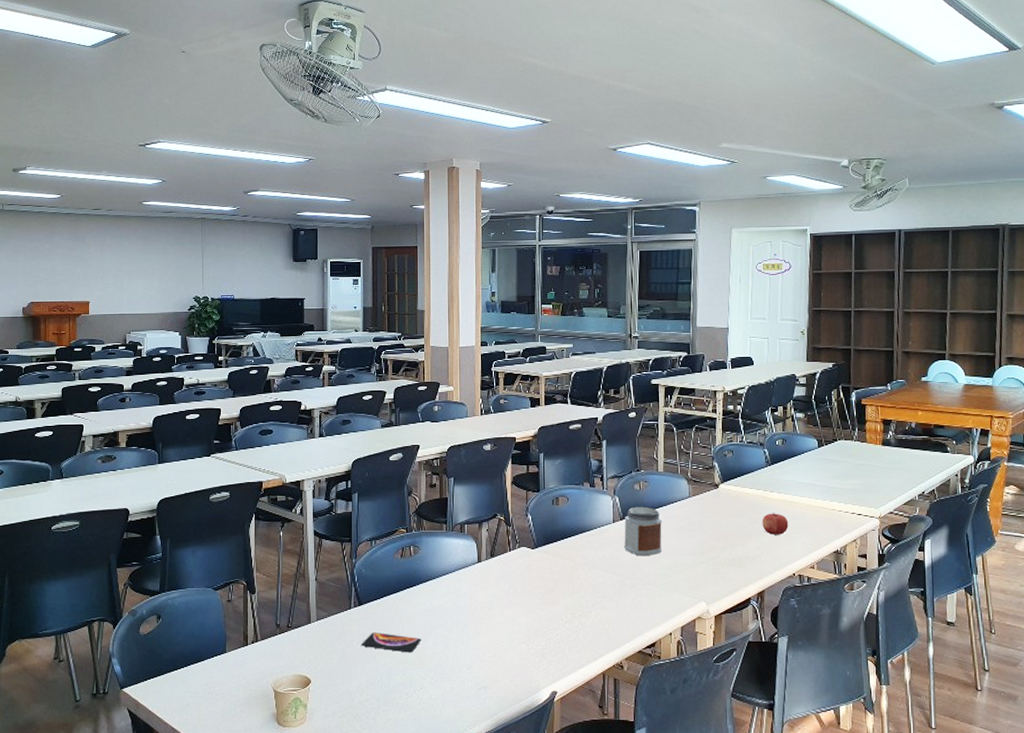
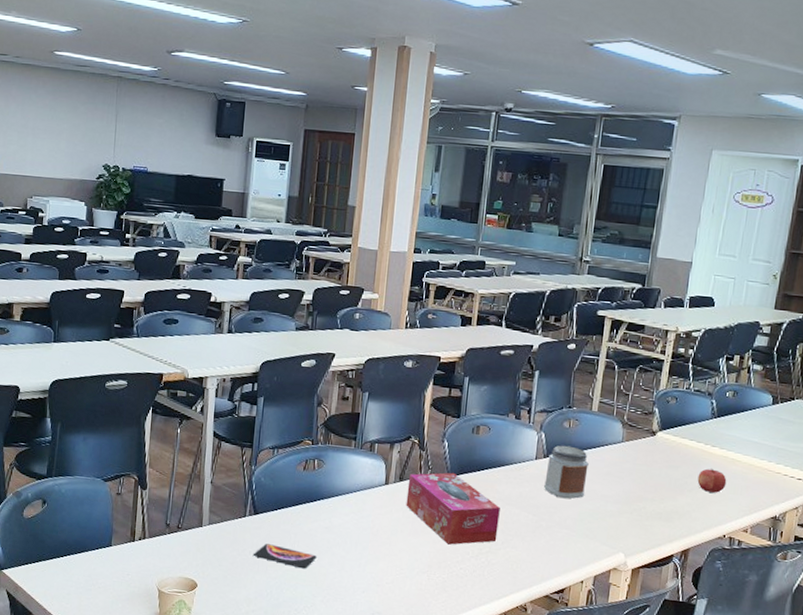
tissue box: none [499,543,587,613] -> present [406,472,500,545]

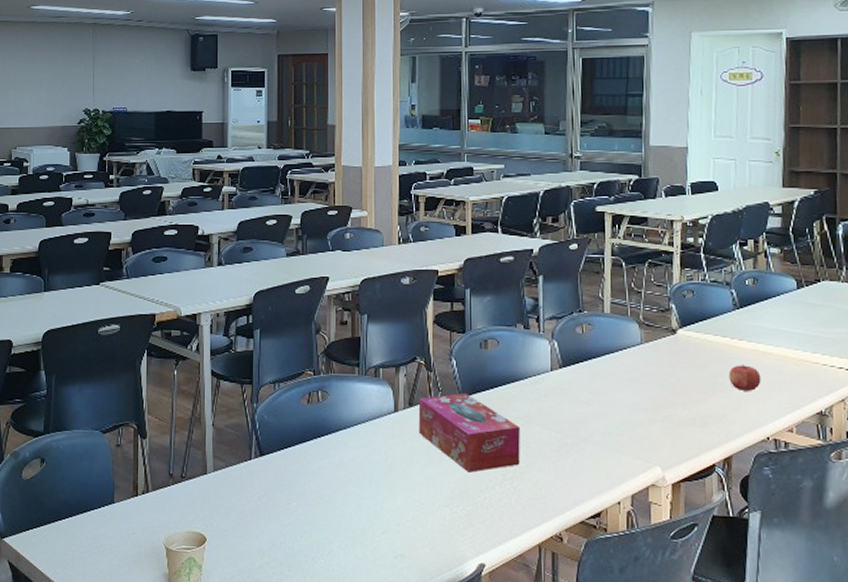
smartphone: present [253,543,317,569] -> none [262,487,330,512]
jar: present [543,445,589,499] -> none [562,353,609,411]

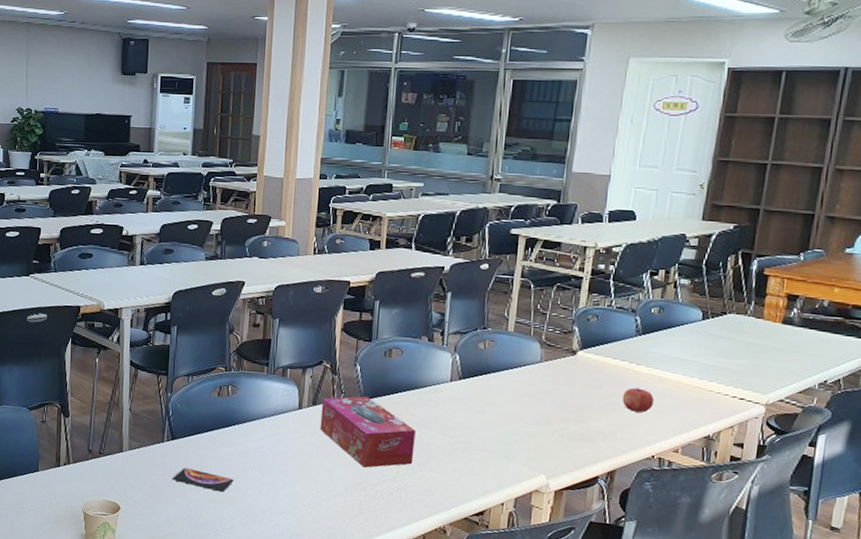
smartphone: none [262,487,330,512] -> present [172,468,234,492]

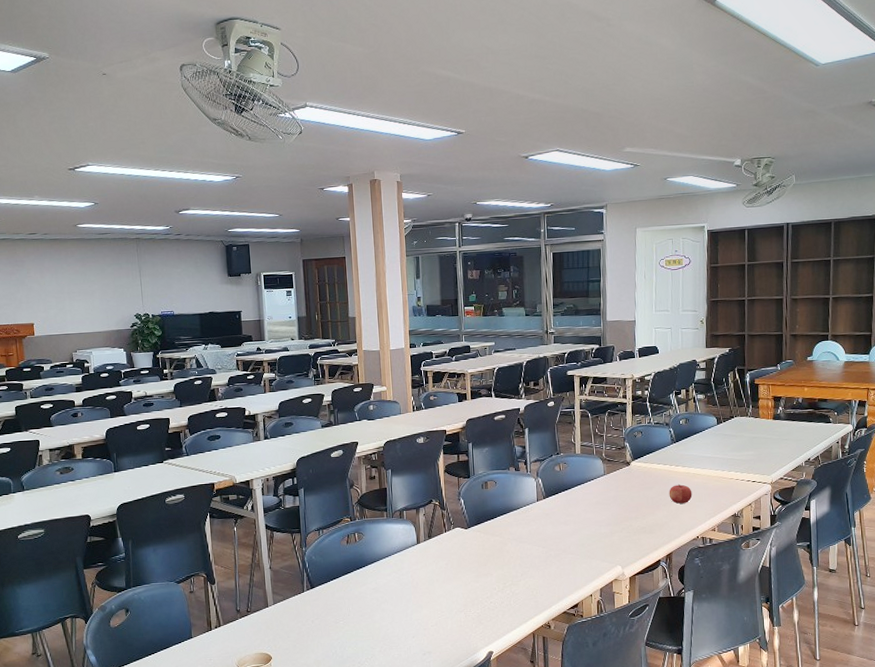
smartphone: present [172,468,234,492] -> none [315,611,370,627]
tissue box: present [320,396,416,468] -> none [435,524,517,584]

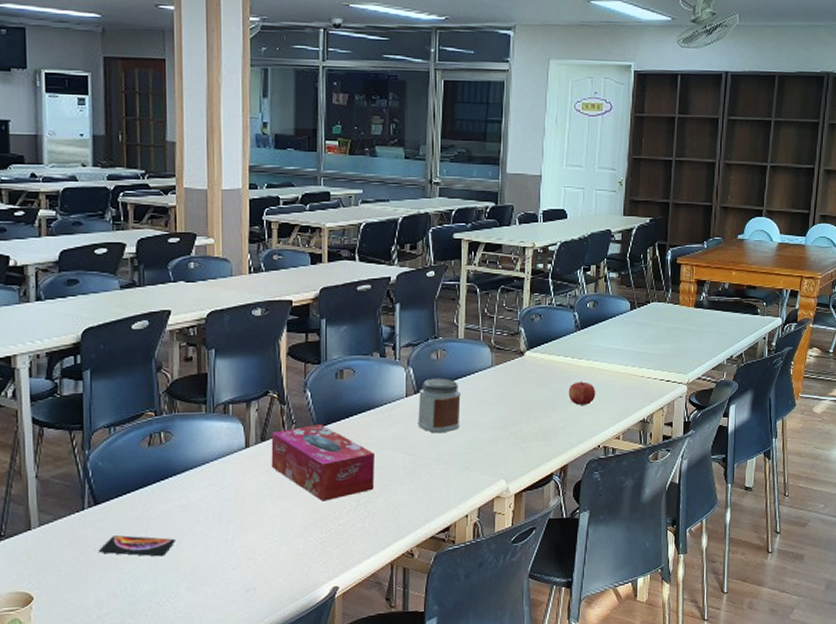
smartphone: none [315,611,370,627] -> present [98,535,175,557]
tissue box: none [435,524,517,584] -> present [271,423,374,501]
jar: none [547,485,582,530] -> present [416,378,461,434]

